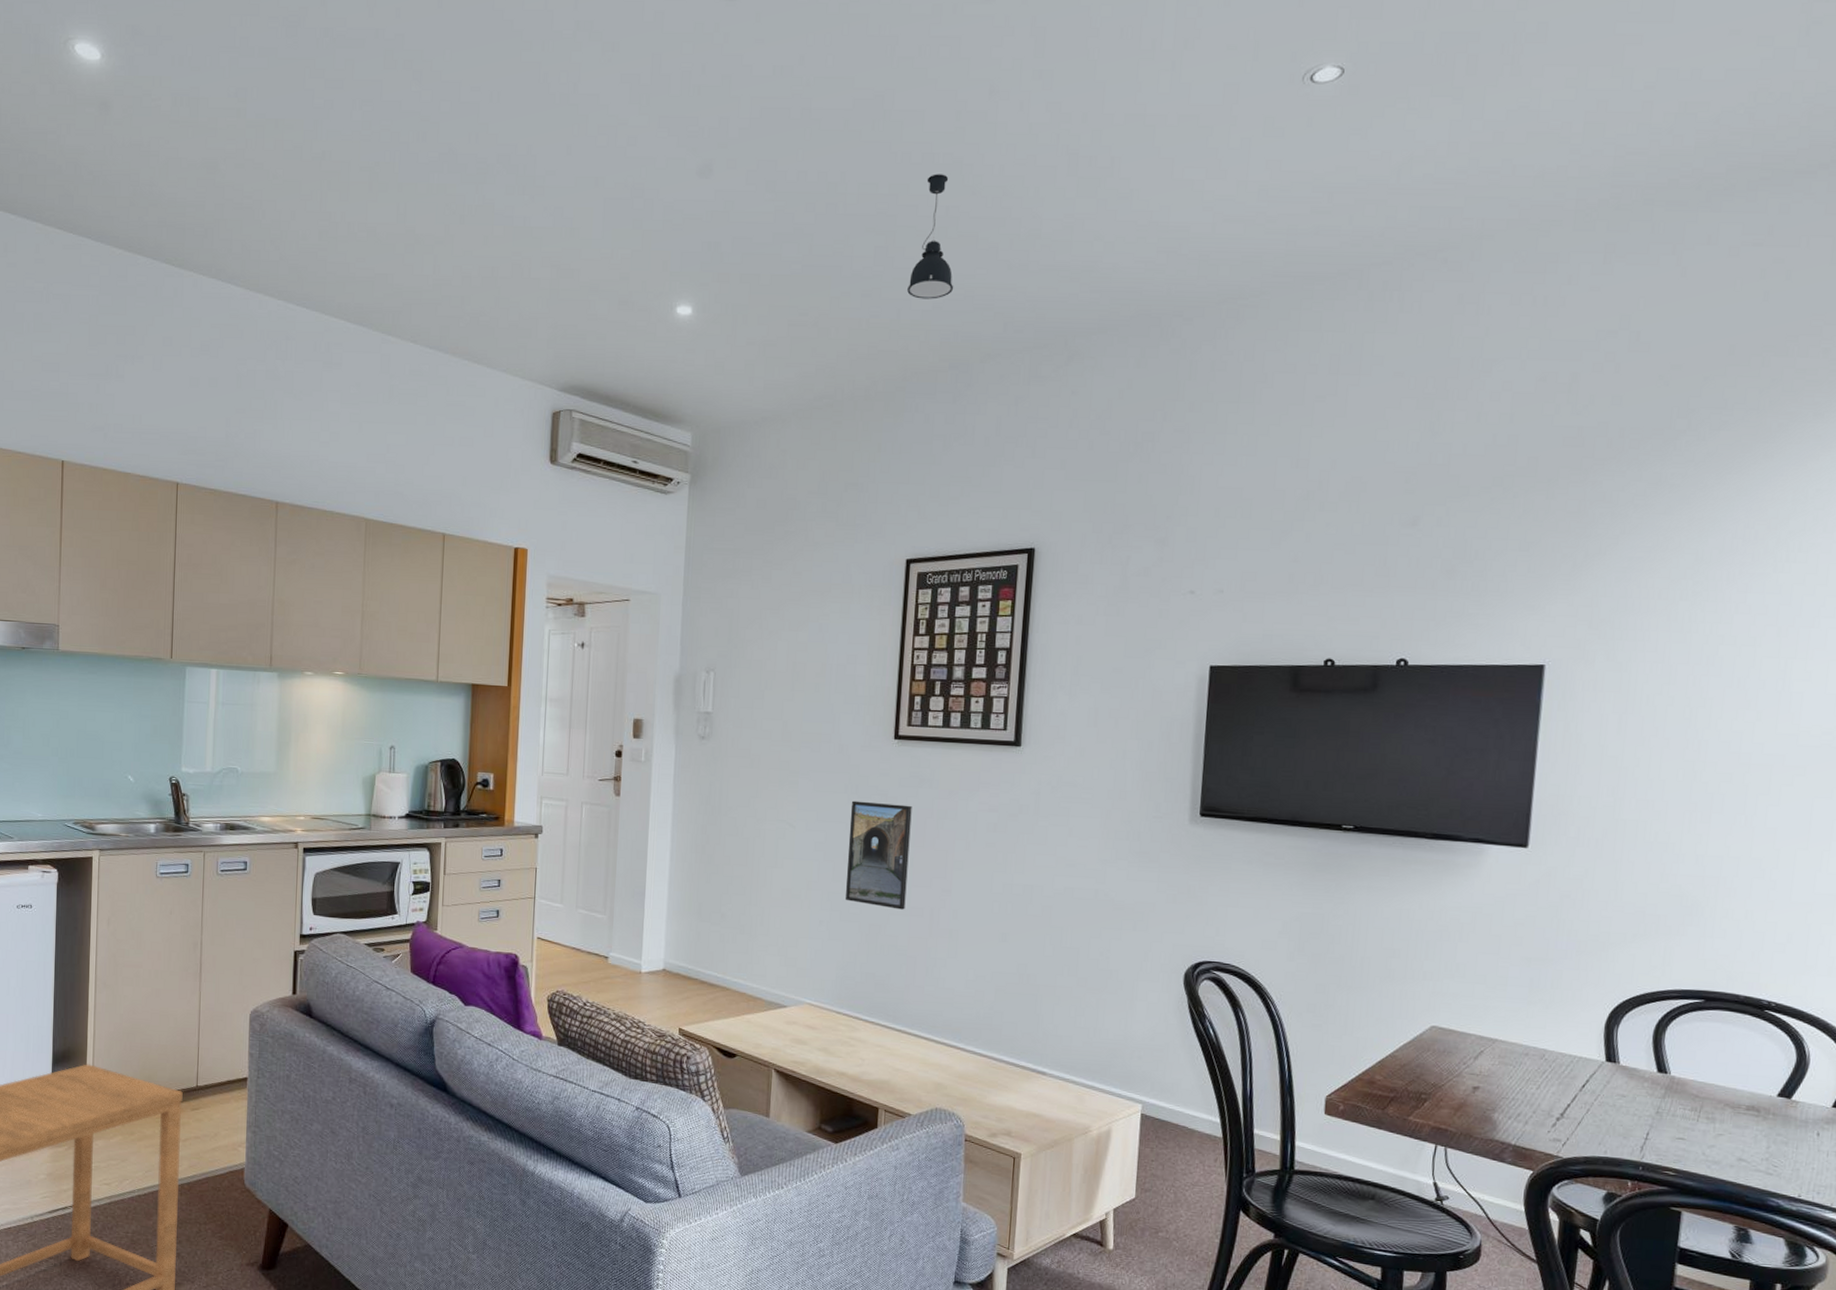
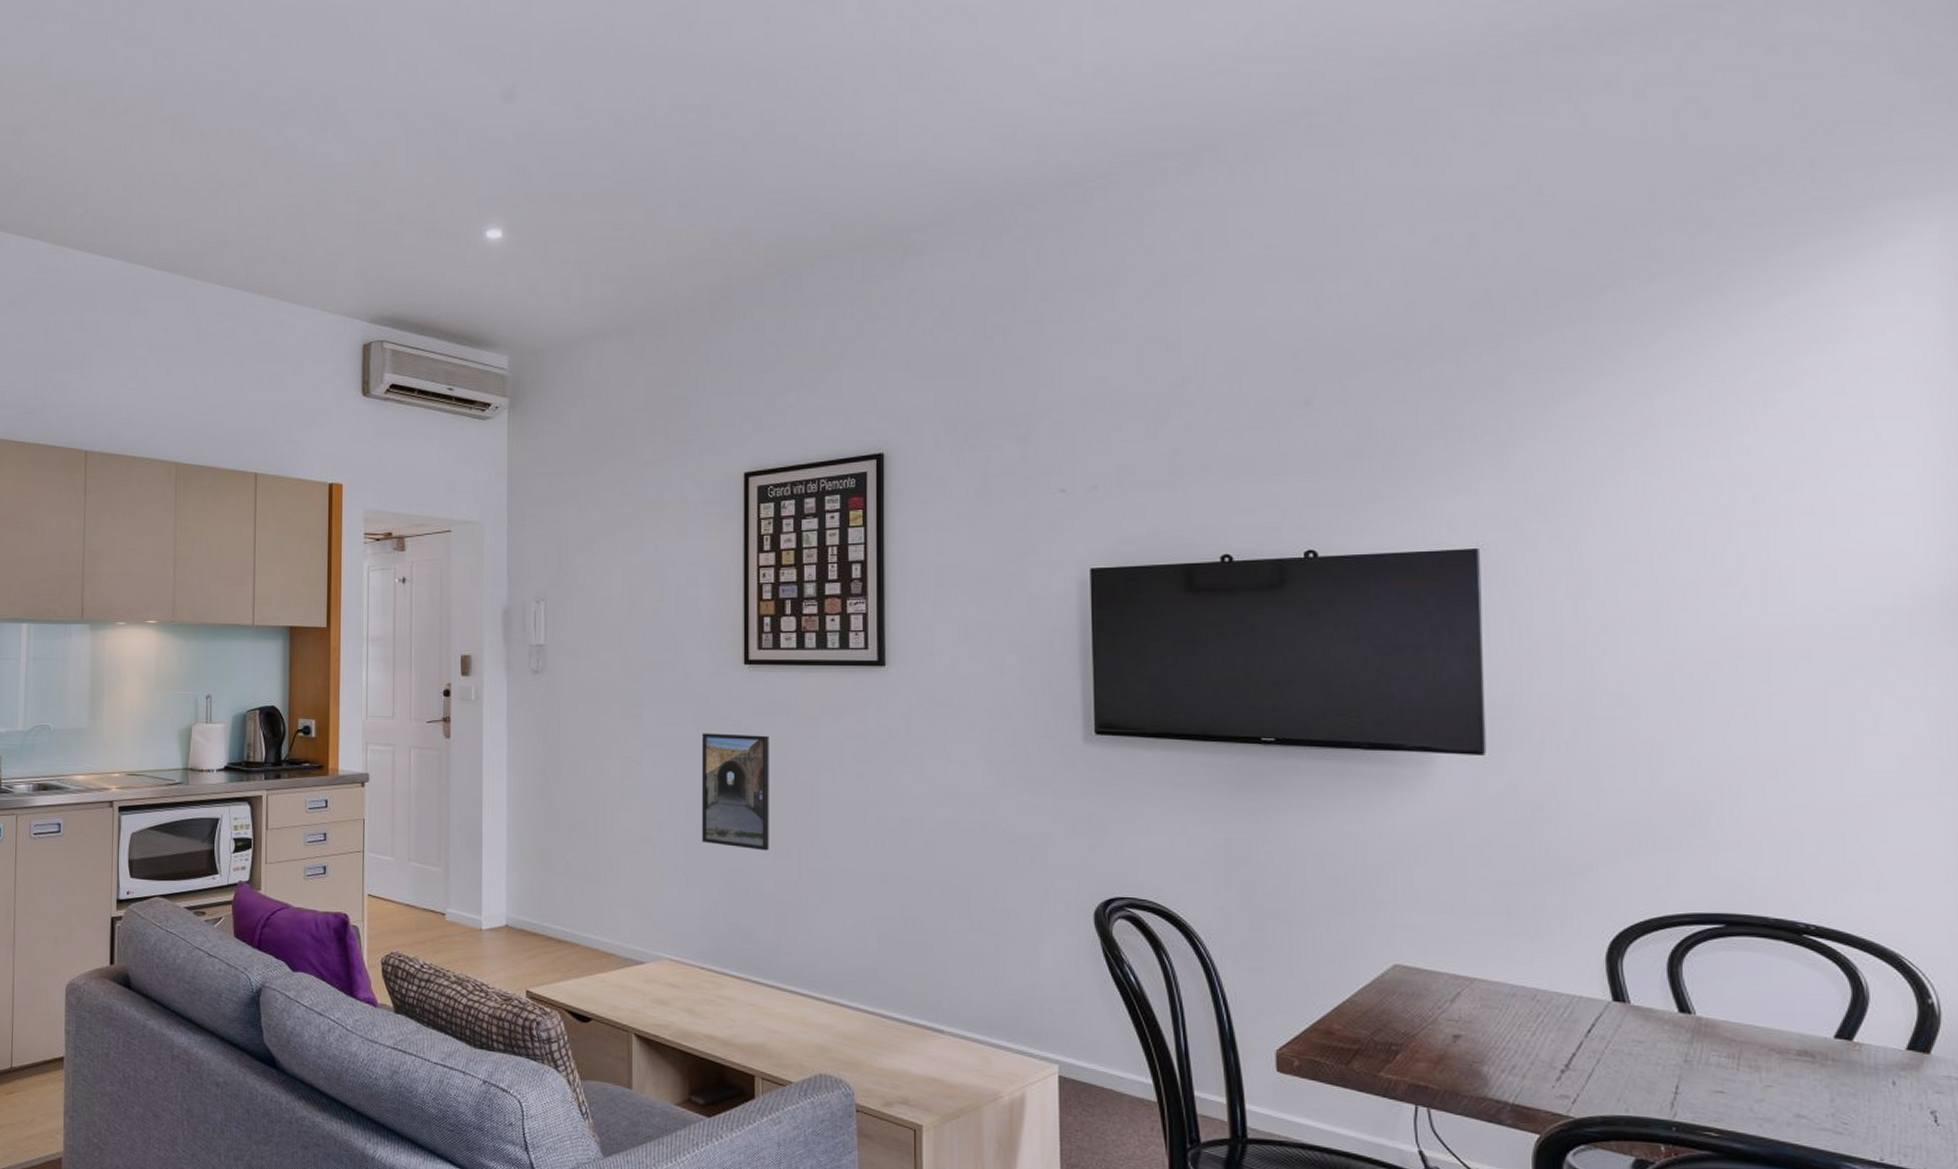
pendant light: present [907,174,954,299] -> none [726,80,776,206]

